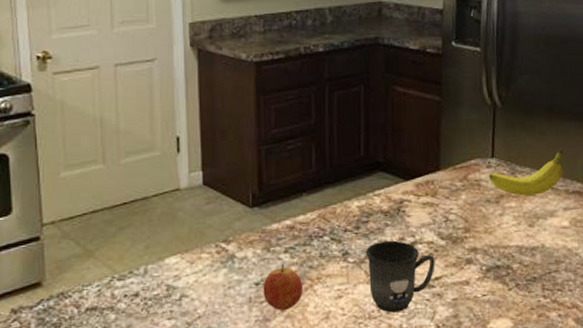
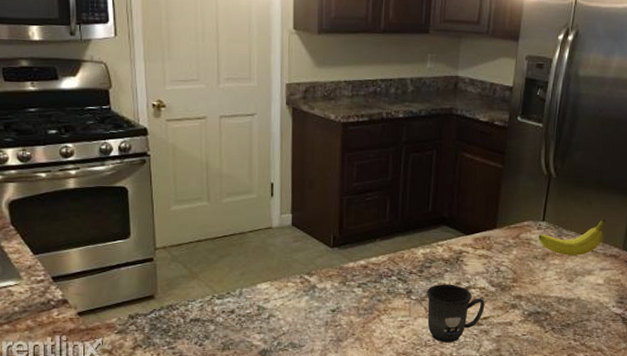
fruit: present [263,264,304,311] -> none [338,296,372,335]

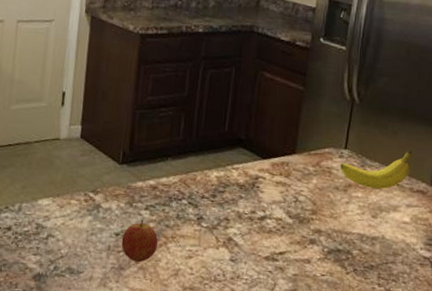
fruit: none [338,296,372,335] -> present [121,219,159,263]
mug: present [426,284,485,343] -> none [218,211,281,279]

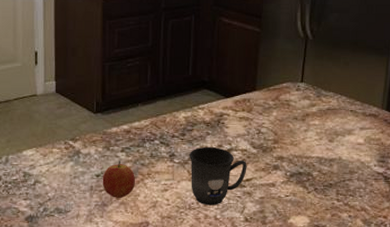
mug: none [218,211,281,279] -> present [189,146,247,206]
fruit: present [340,149,413,189] -> none [297,77,364,116]

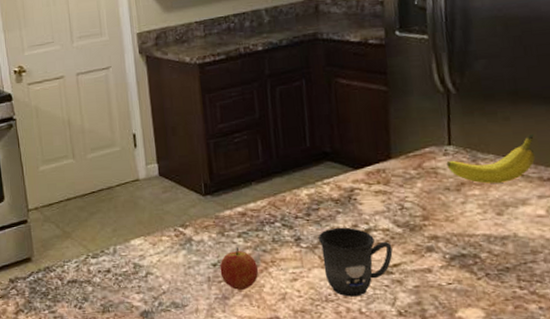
fruit: none [297,77,364,116] -> present [446,133,536,184]

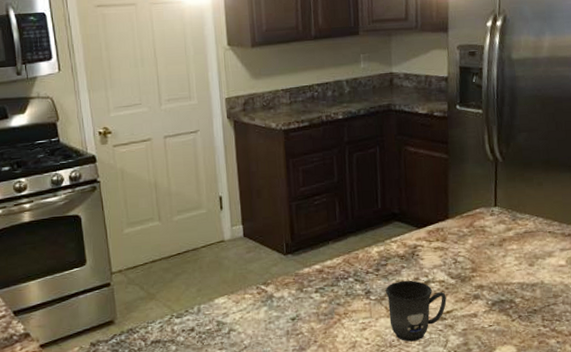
fruit: present [220,247,259,291] -> none [298,302,333,342]
fruit: present [446,133,536,184] -> none [492,196,560,239]

